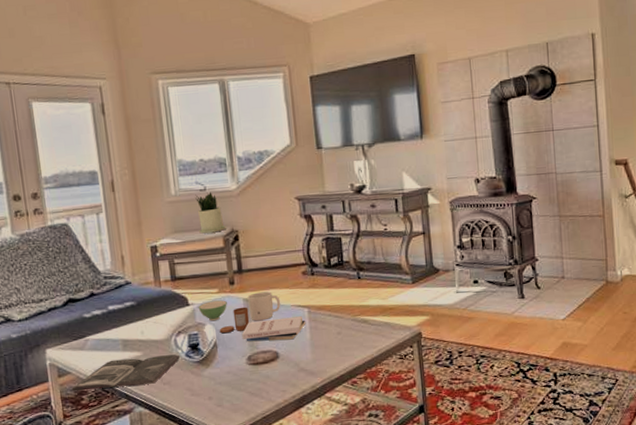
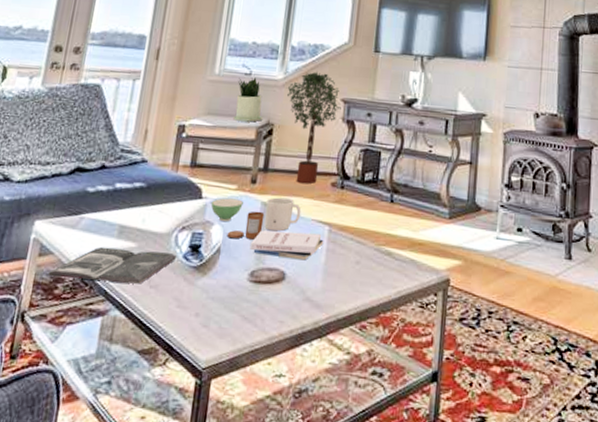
potted tree: none [242,176,297,277] -> present [287,71,341,184]

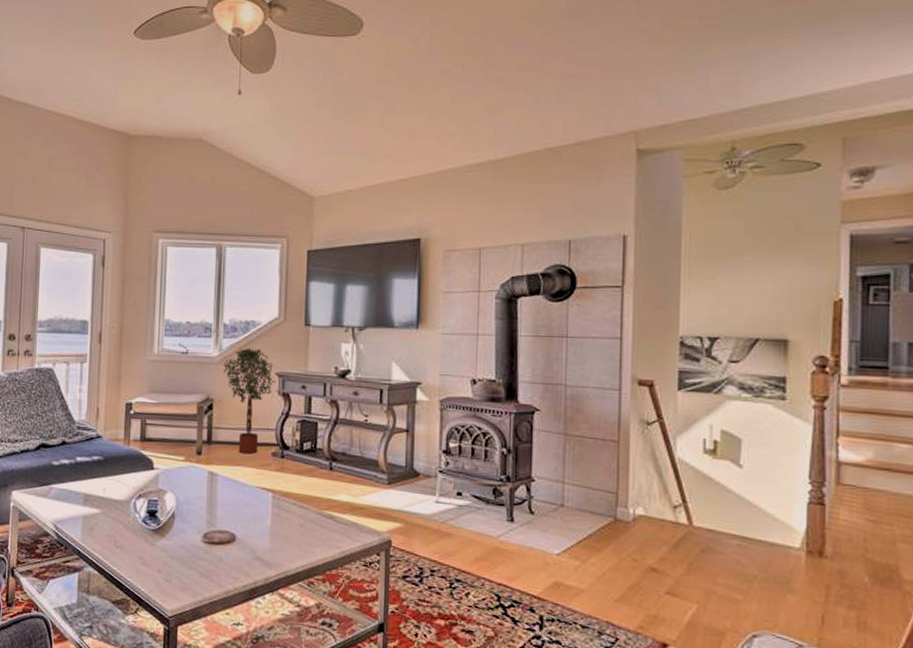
magazine: present [48,246,176,284] -> none [29,513,136,545]
bowl: present [211,198,243,222] -> none [162,468,191,490]
candle: present [226,211,265,240] -> none [179,479,212,506]
planter: present [233,78,262,122] -> none [175,356,202,398]
books: present [249,230,324,261] -> none [201,497,269,524]
mug: present [264,197,302,232] -> none [212,467,246,498]

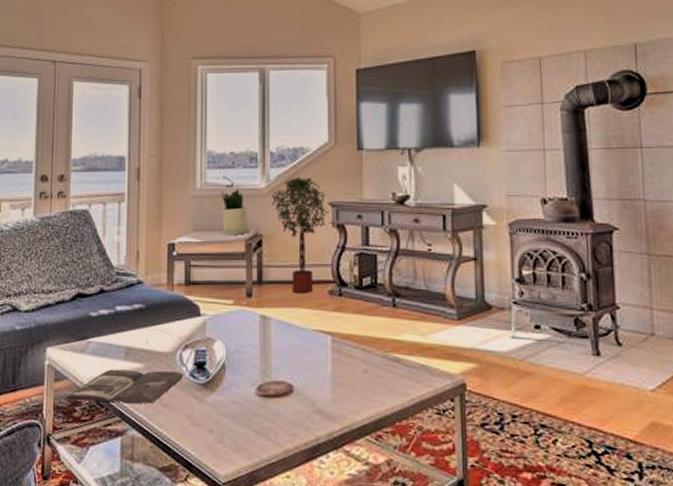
magazine: none [29,513,136,545] -> present [66,369,183,404]
planter: none [175,356,202,398] -> present [221,189,250,235]

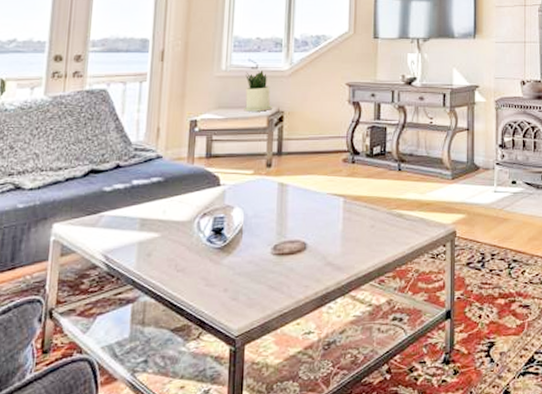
magazine: present [66,369,183,404] -> none [73,238,200,274]
potted tree: present [271,176,330,294] -> none [294,60,347,163]

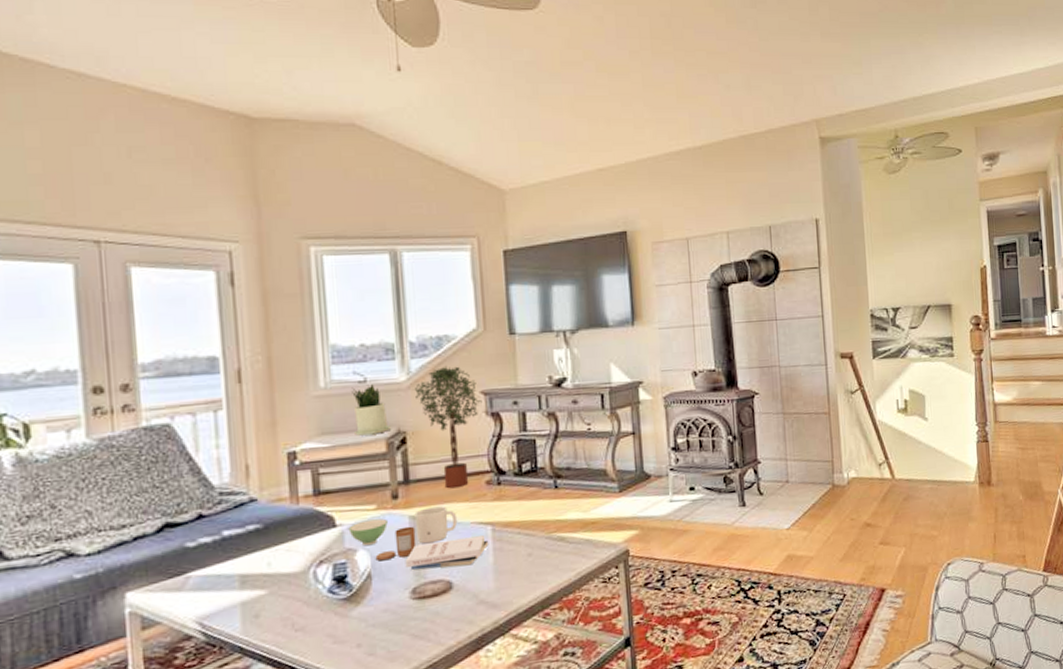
bowl: none [229,183,261,205] -> present [348,518,388,546]
candle: none [247,191,282,219] -> present [375,526,417,561]
books: none [270,206,340,231] -> present [405,535,489,570]
mug: none [282,177,317,208] -> present [414,506,458,544]
potted tree: none [294,60,347,163] -> present [414,366,482,489]

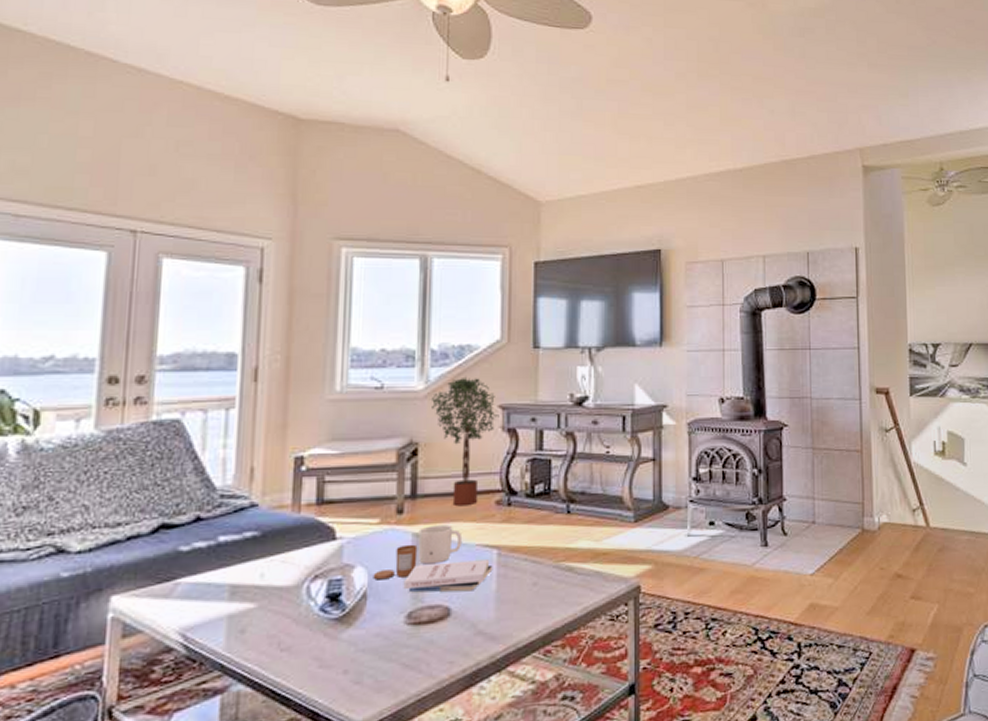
bowl: present [348,518,388,546] -> none [348,534,389,563]
planter: present [351,384,391,436] -> none [366,391,403,444]

